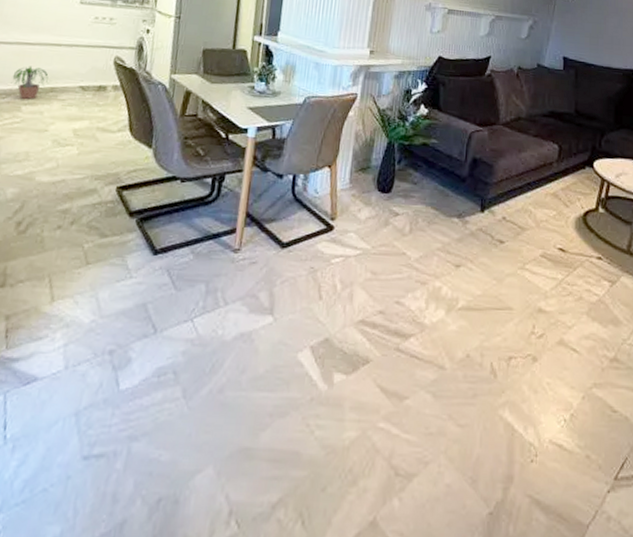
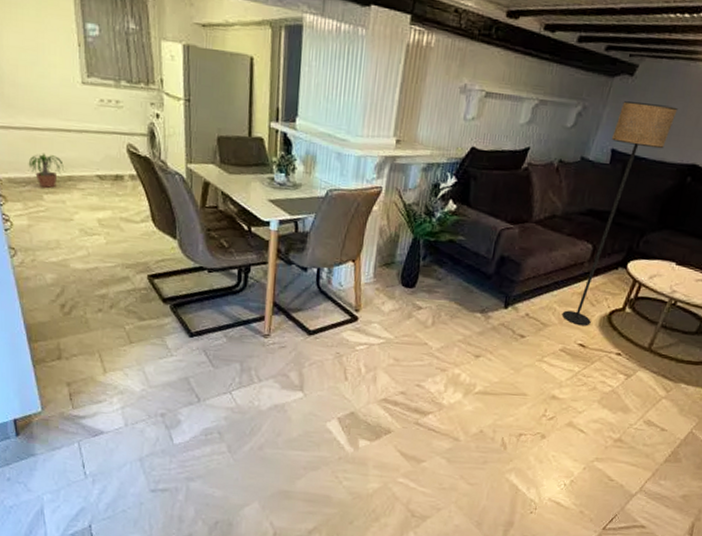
floor lamp: none [538,16,614,229] -> present [562,101,678,326]

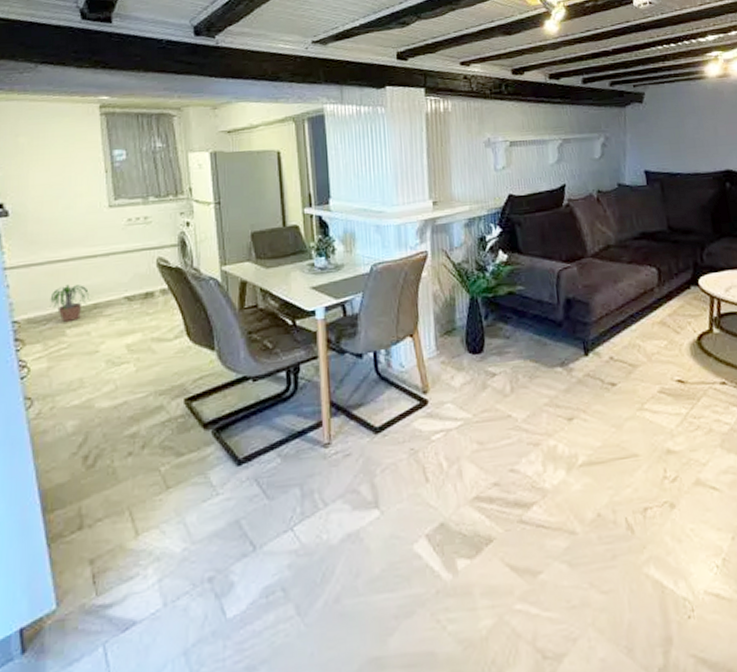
floor lamp: present [562,101,678,326] -> none [640,122,694,359]

